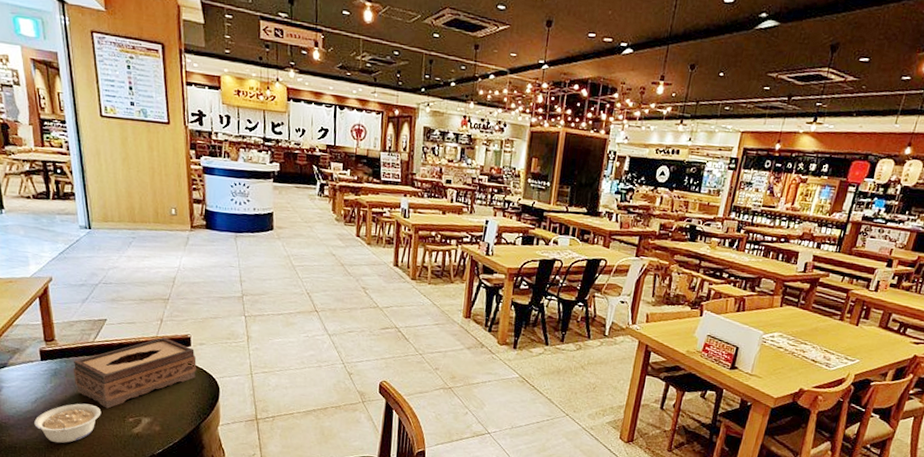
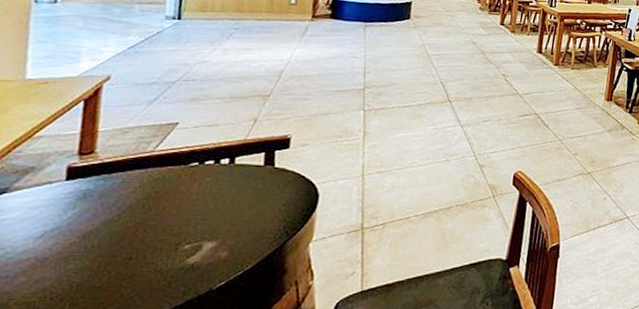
legume: present [34,403,102,444] -> none [30,232,145,292]
tissue box: present [73,337,197,409] -> none [111,139,294,235]

